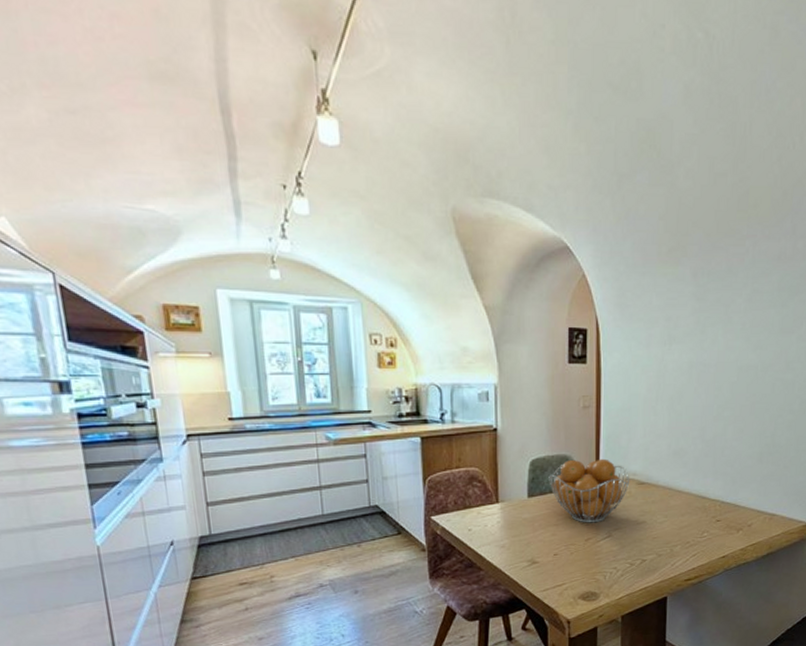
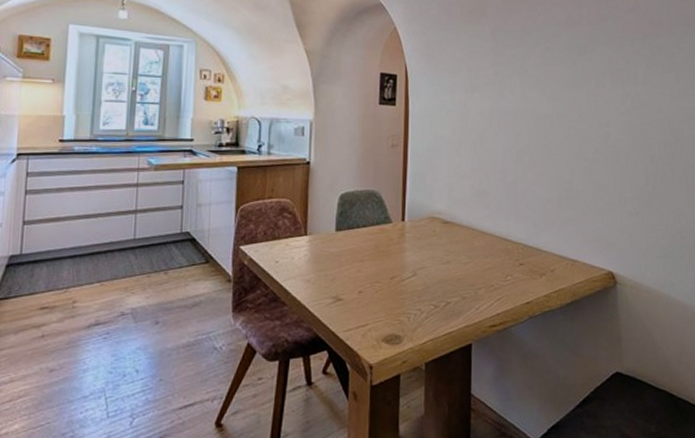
fruit basket: present [549,458,630,523] -> none [356,195,435,261]

